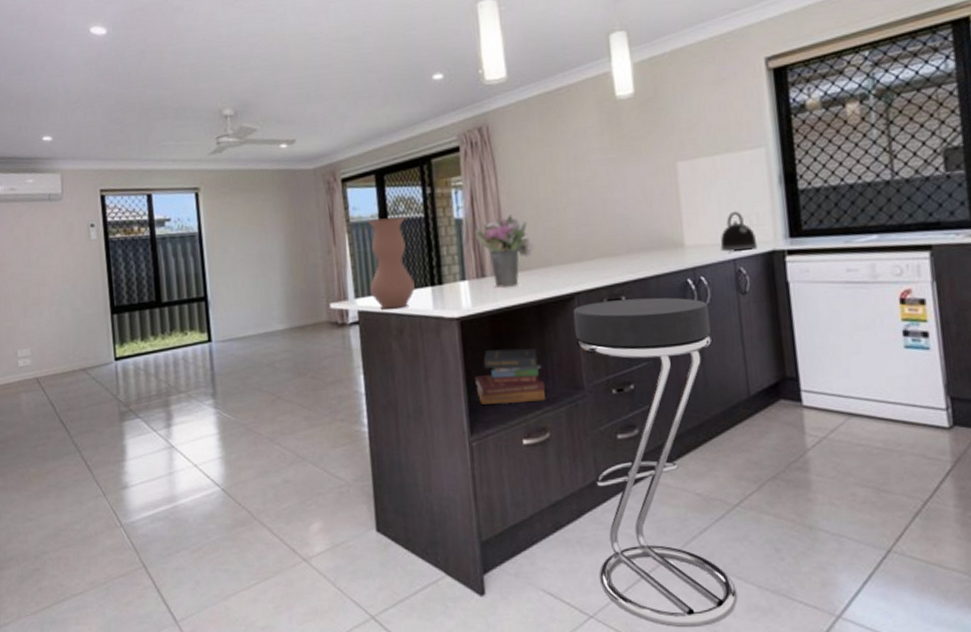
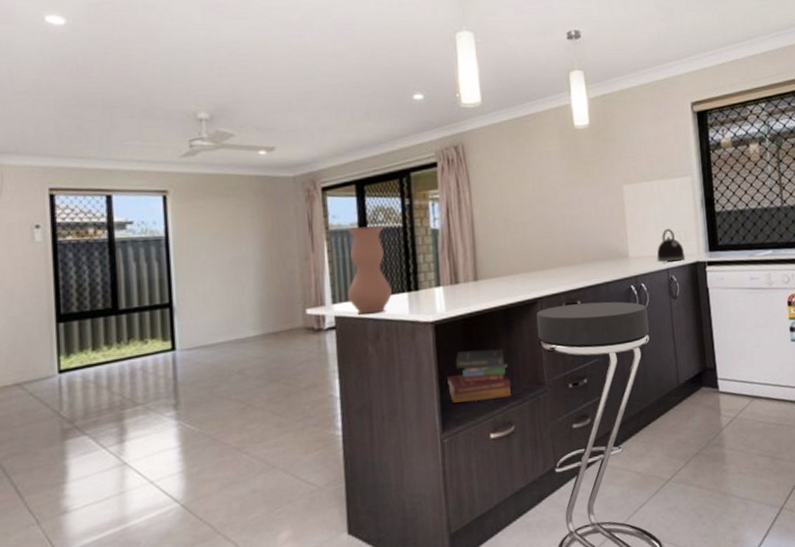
flower bouquet: present [474,215,536,288] -> none [449,226,504,294]

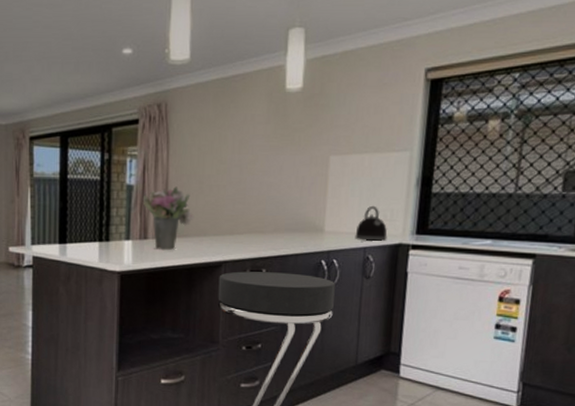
vase: present [346,226,392,314] -> none [46,177,85,258]
books: present [447,349,511,403] -> none [127,302,187,349]
flower bouquet: none [449,226,504,294] -> present [142,186,195,251]

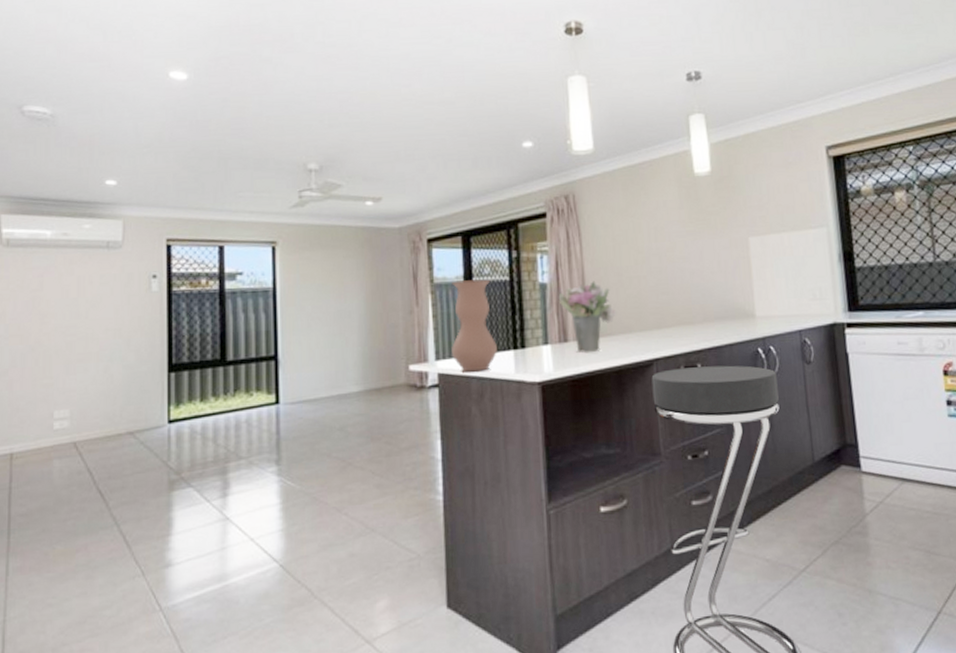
vase: none [46,177,85,258] -> present [451,279,497,372]
kettle: present [355,205,387,241] -> none [787,285,821,323]

